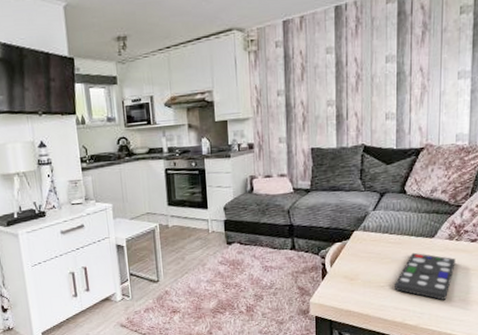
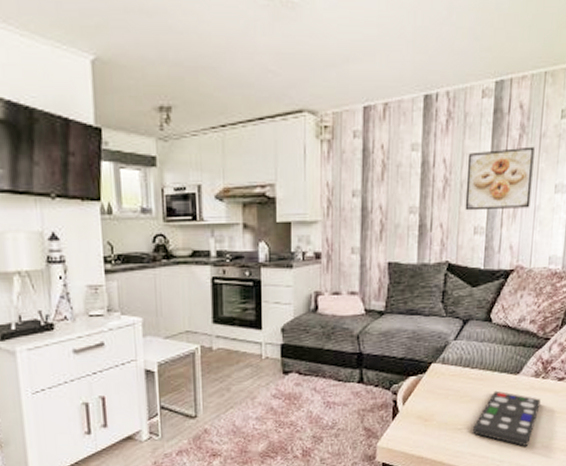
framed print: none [376,40,437,100] -> present [465,146,535,211]

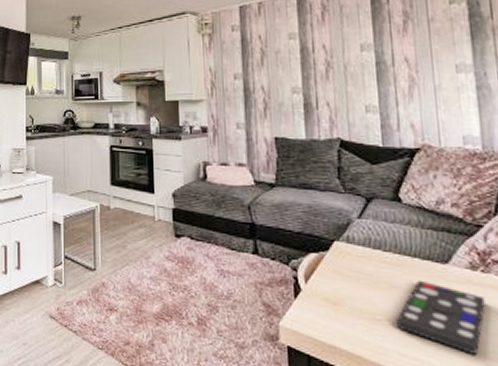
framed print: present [465,146,535,211] -> none [348,30,428,91]

